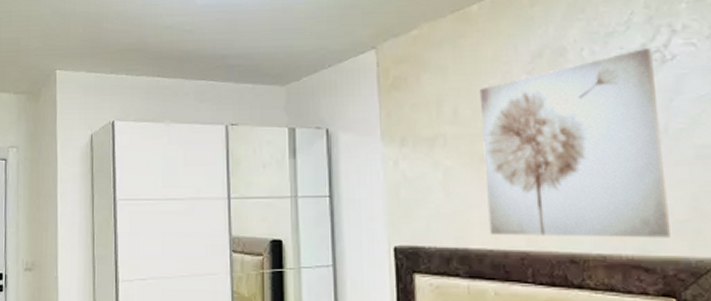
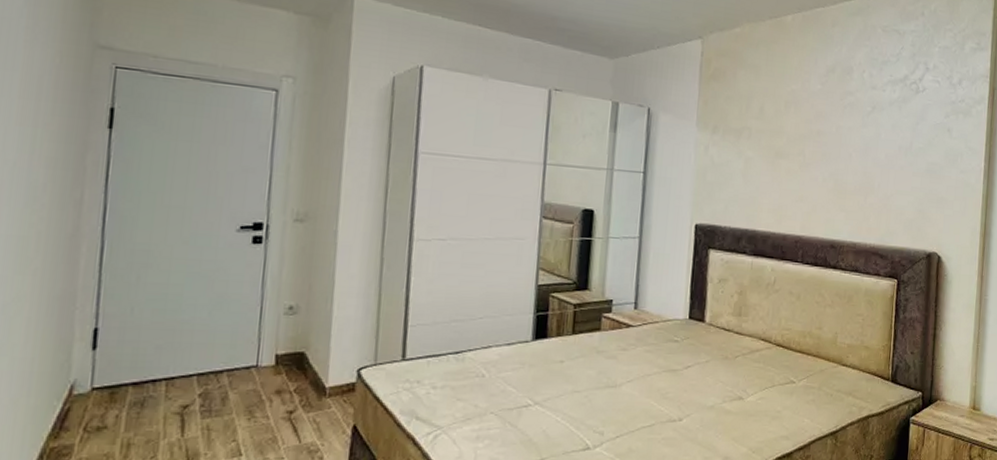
wall art: present [479,48,670,238] -> none [774,79,911,232]

